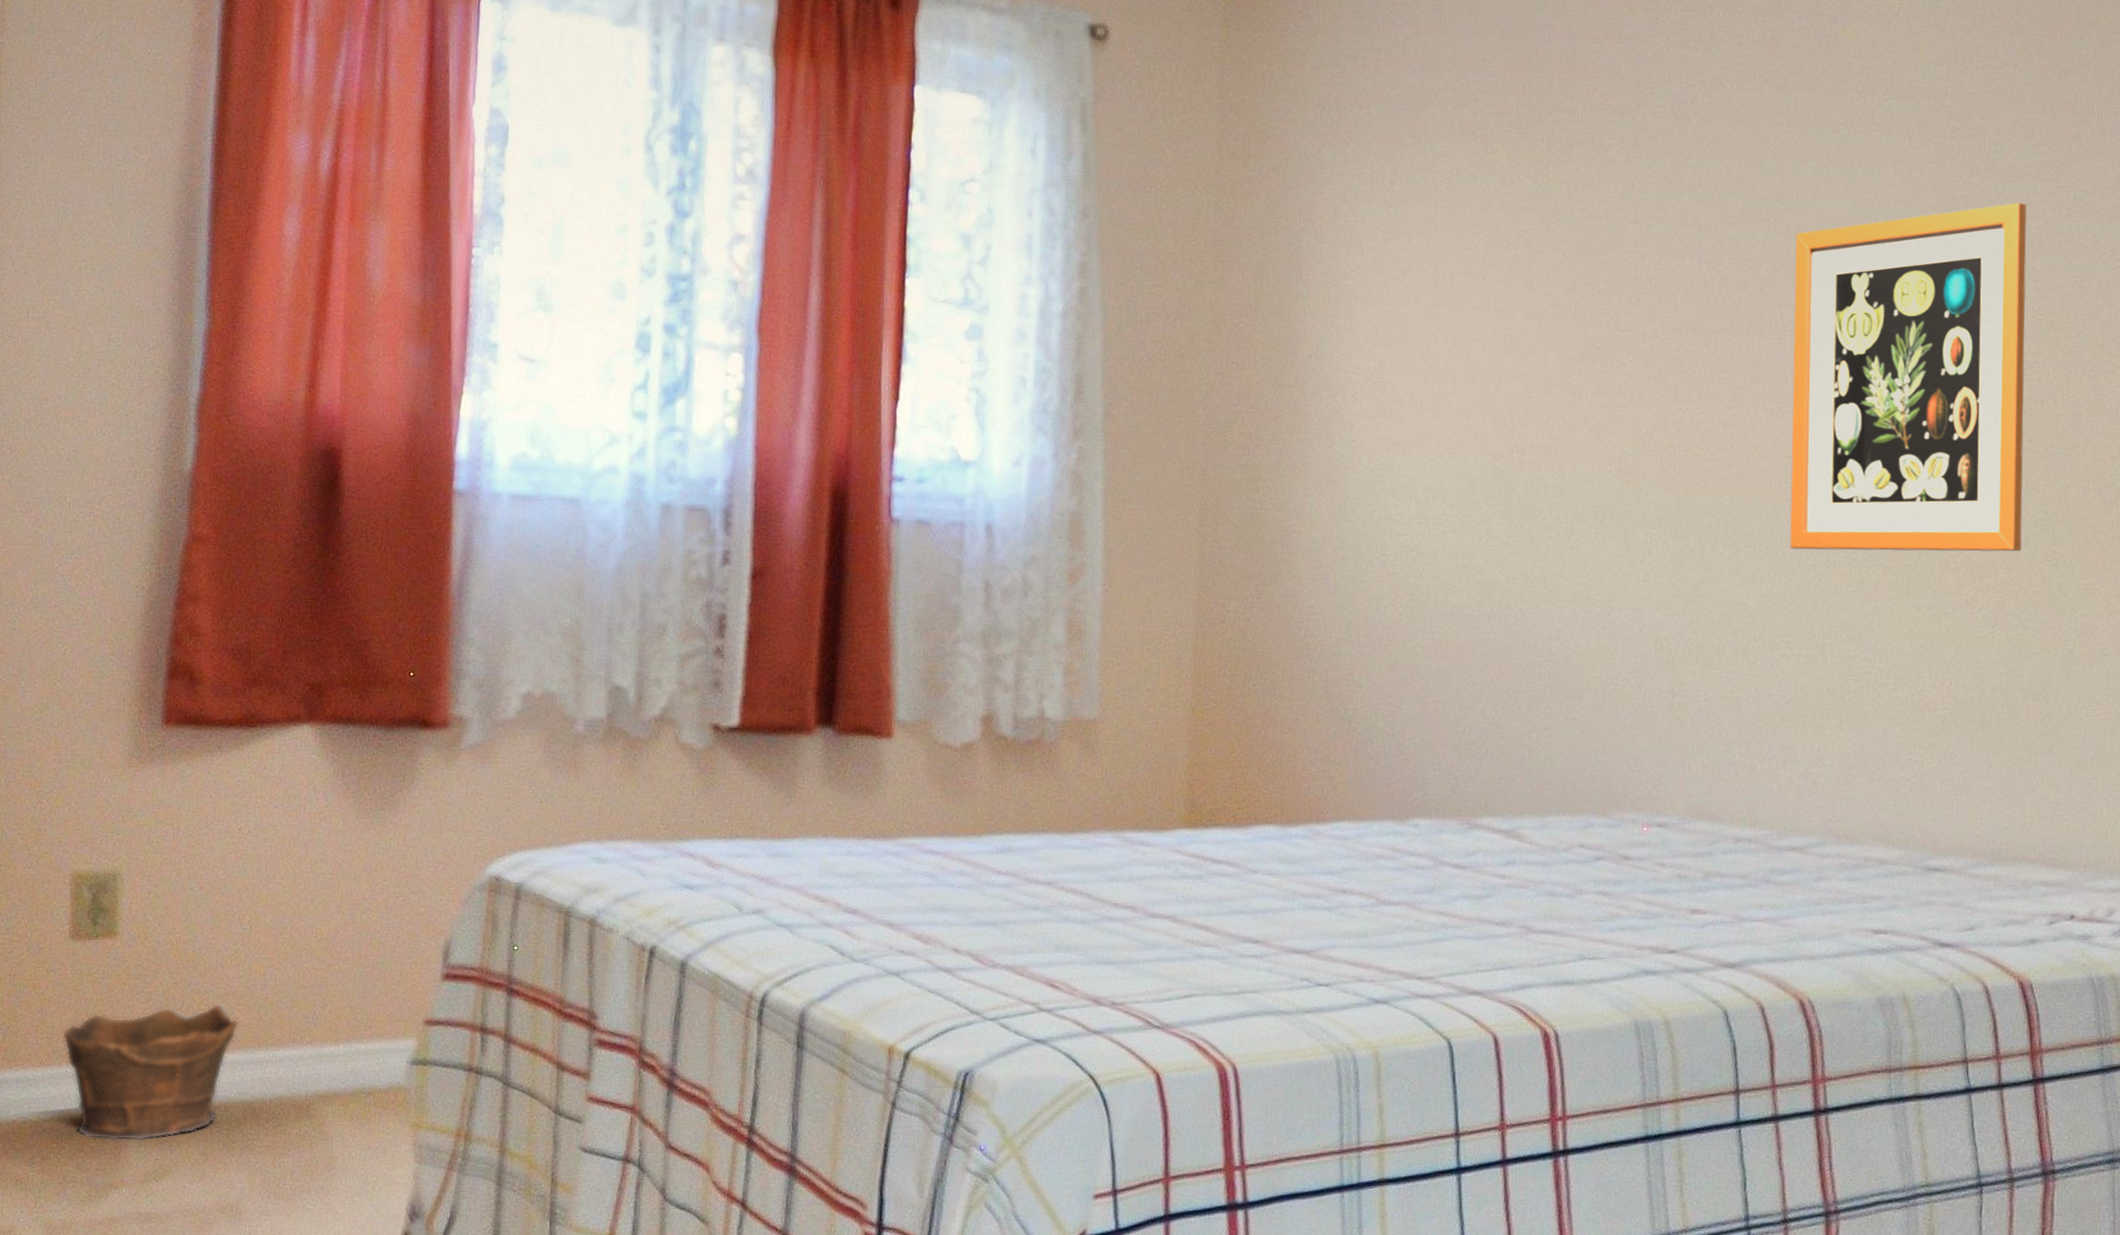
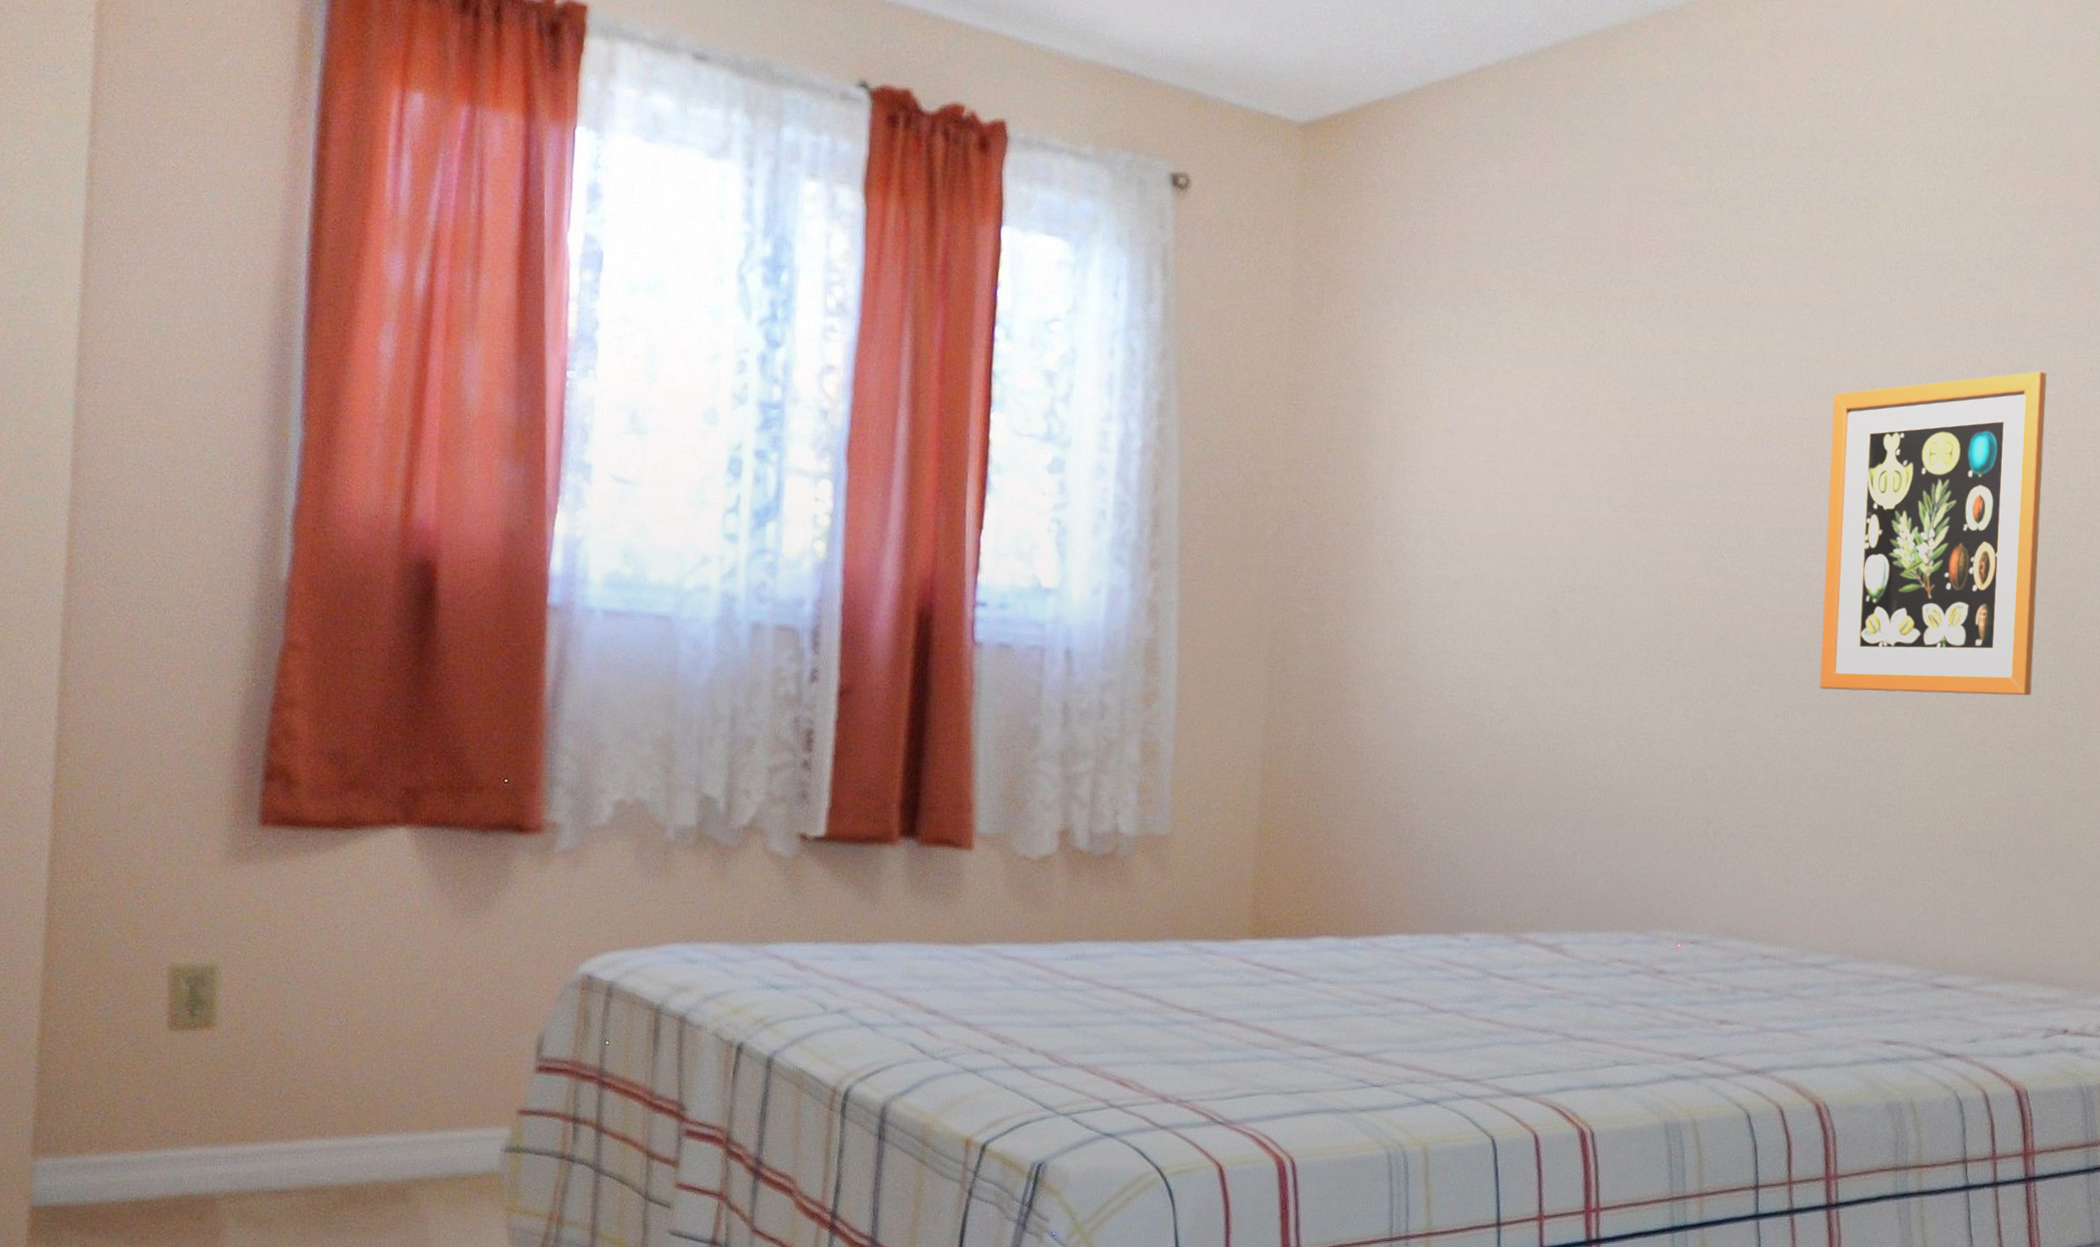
clay pot: present [62,1003,239,1141] -> none [160,1092,336,1222]

